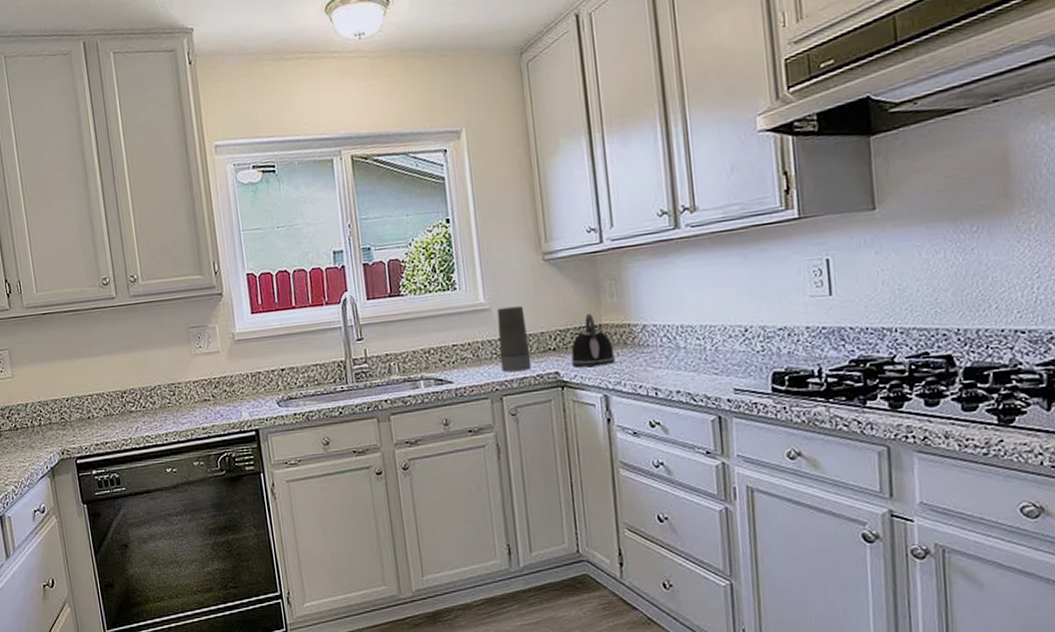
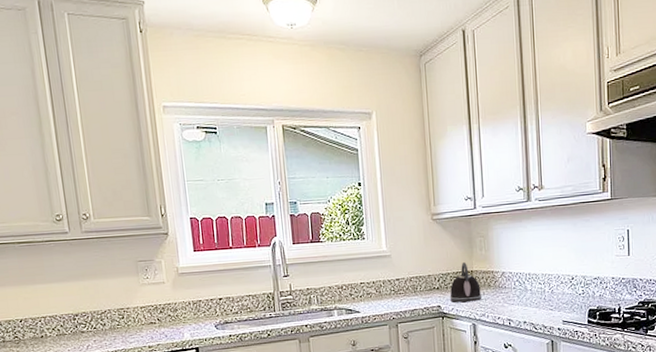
canister: present [497,306,532,373] -> none [395,254,421,305]

